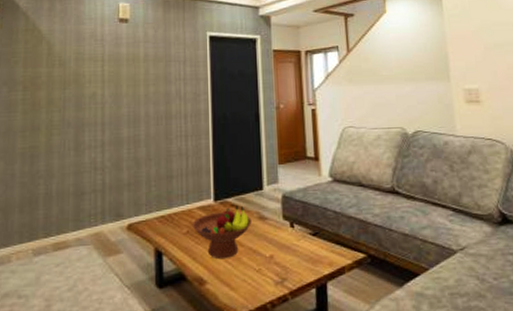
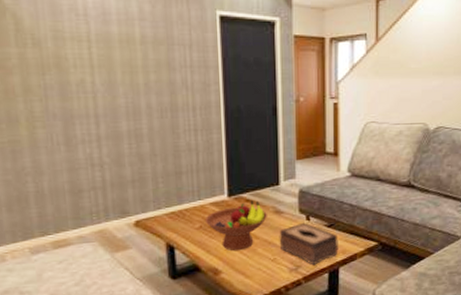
tissue box: none [263,229,325,279] -> present [279,222,339,266]

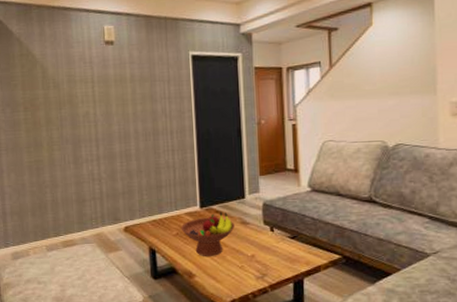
tissue box: present [279,222,339,266] -> none [245,233,302,275]

